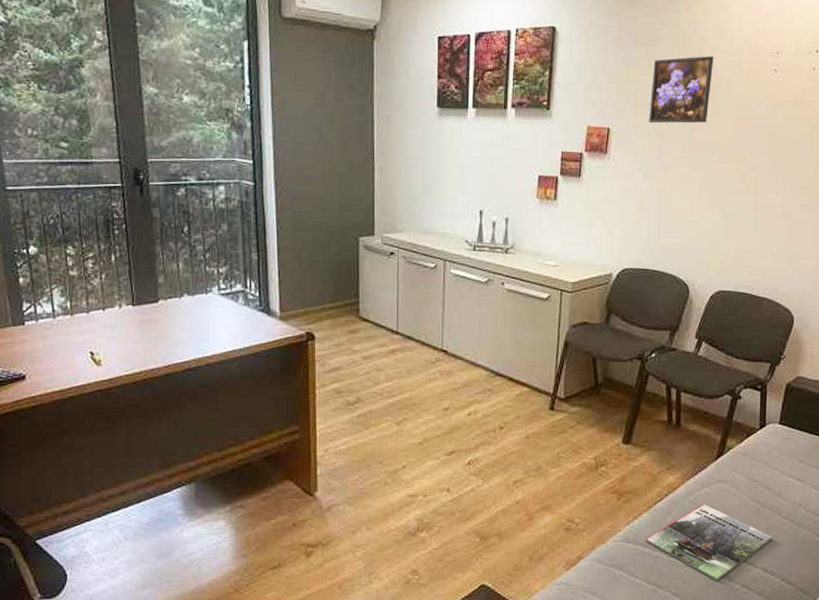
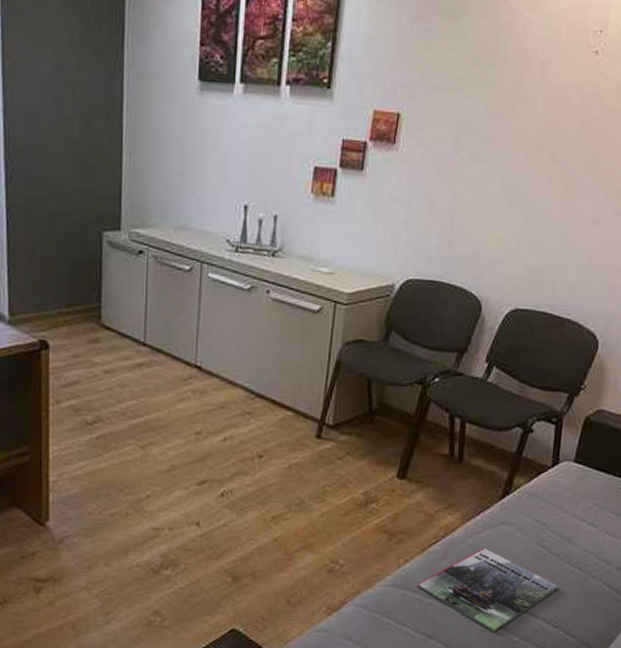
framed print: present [649,56,714,124] -> none [446,31,526,112]

